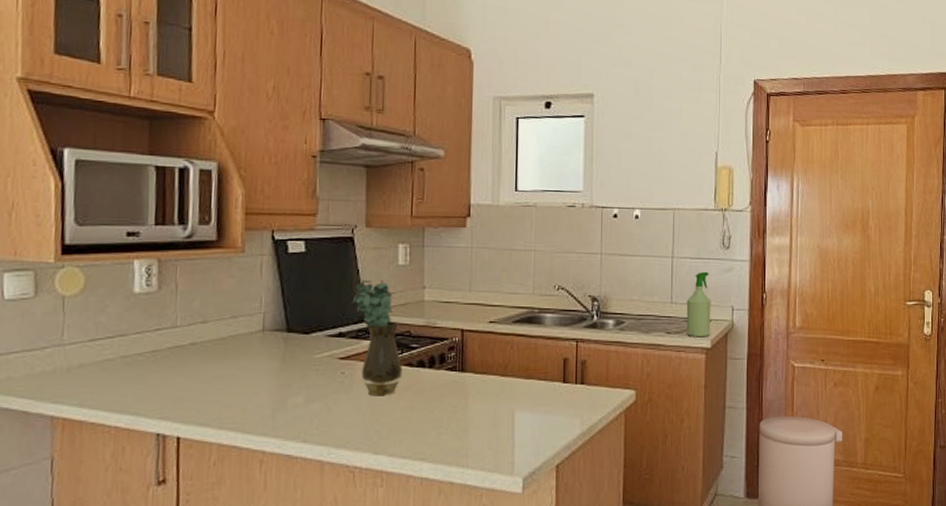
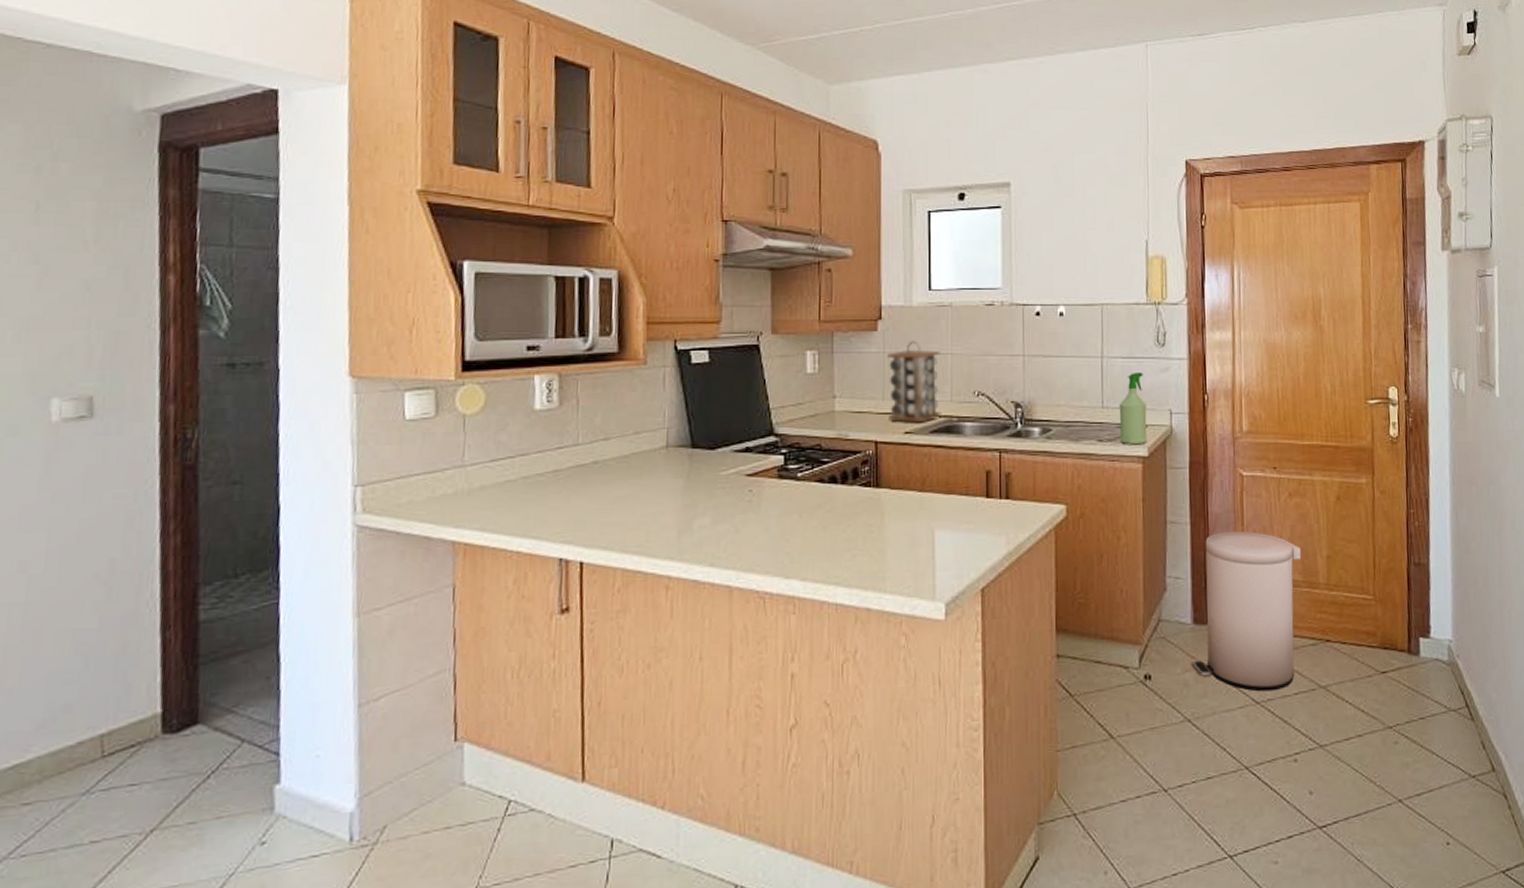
vase: present [353,276,402,396] -> none [760,387,813,516]
spice rack: none [474,237,524,313] -> present [887,340,942,423]

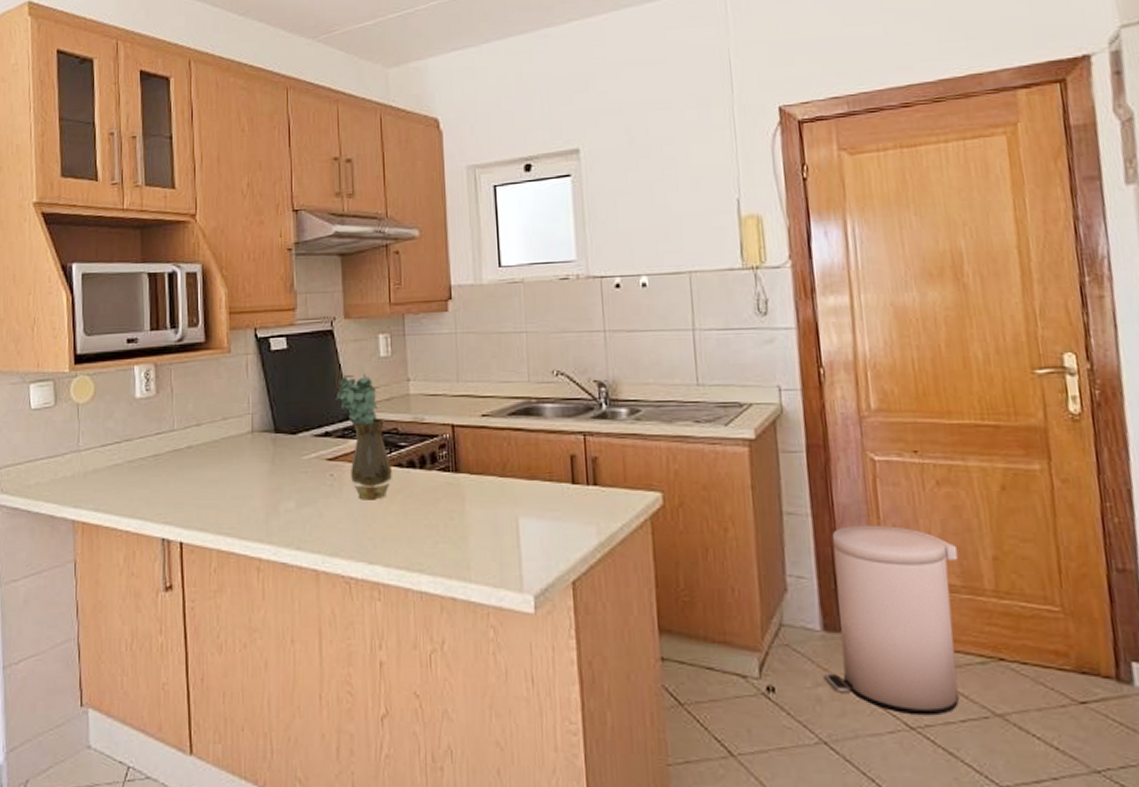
vase: none [760,387,813,516] -> present [337,371,392,500]
spice rack: present [887,340,942,423] -> none [459,319,520,405]
spray bottle: present [1119,371,1147,445] -> none [716,344,753,426]

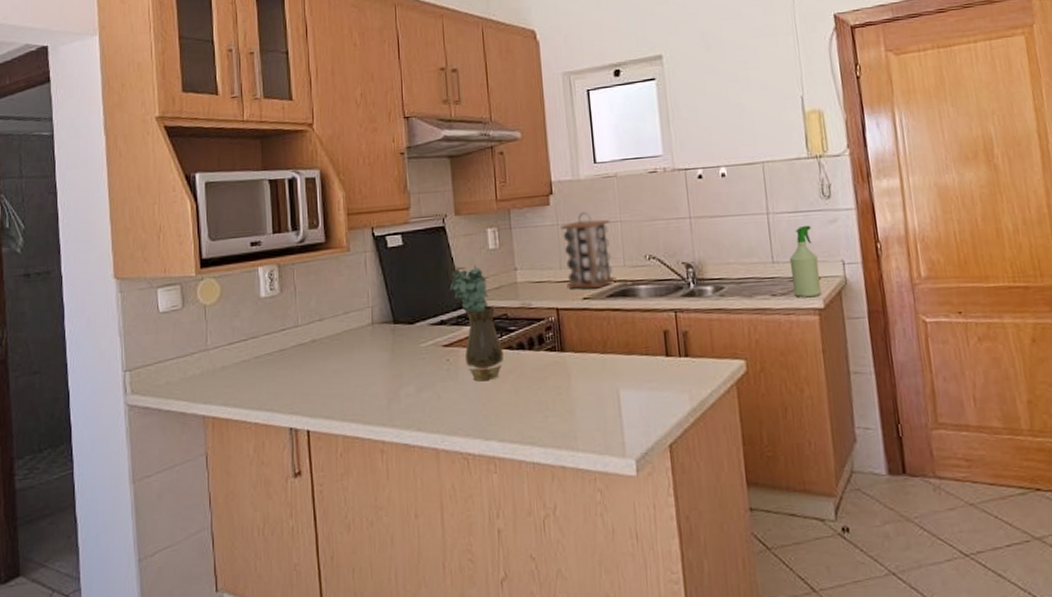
spice rack: none [459,319,520,405] -> present [561,211,617,289]
spray bottle: none [716,344,753,426] -> present [789,225,821,298]
pedal bin: present [823,524,960,716] -> none [890,378,1005,544]

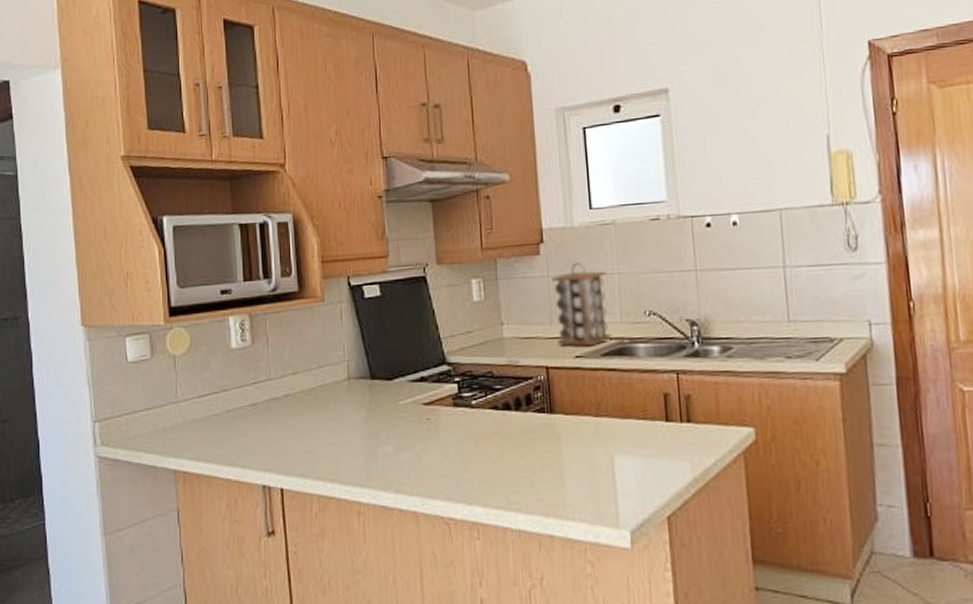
vase: present [450,264,504,382] -> none [432,317,488,443]
spray bottle: present [789,225,821,298] -> none [807,280,843,361]

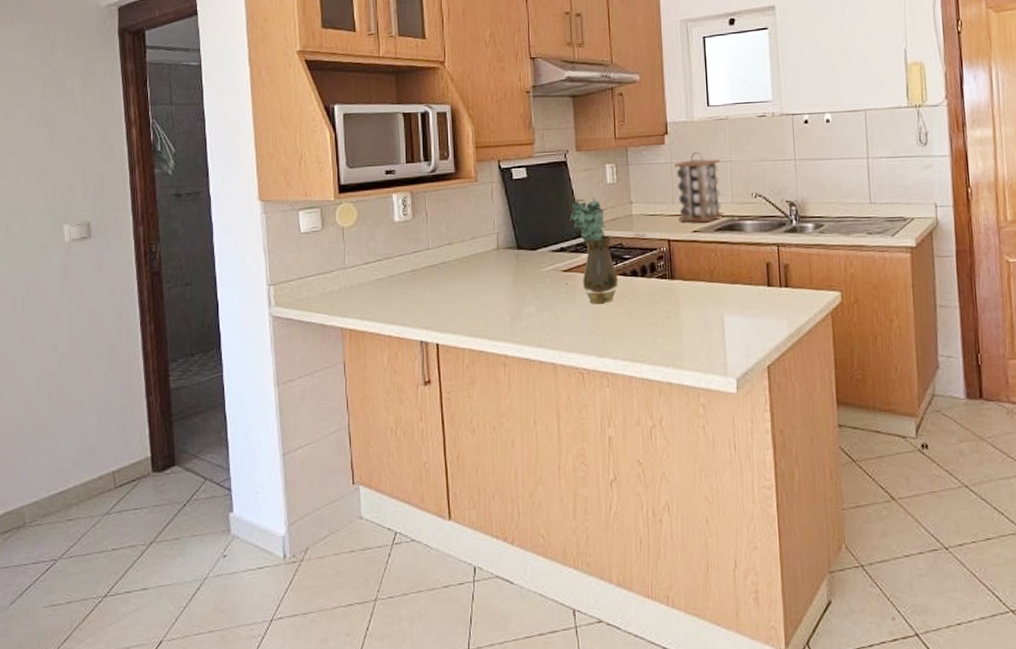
vase: none [432,317,488,443] -> present [571,196,618,304]

